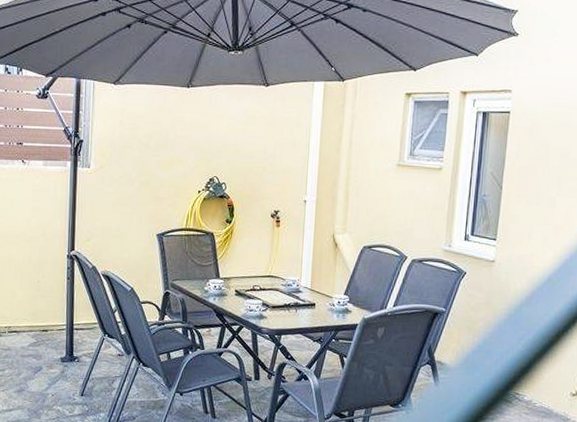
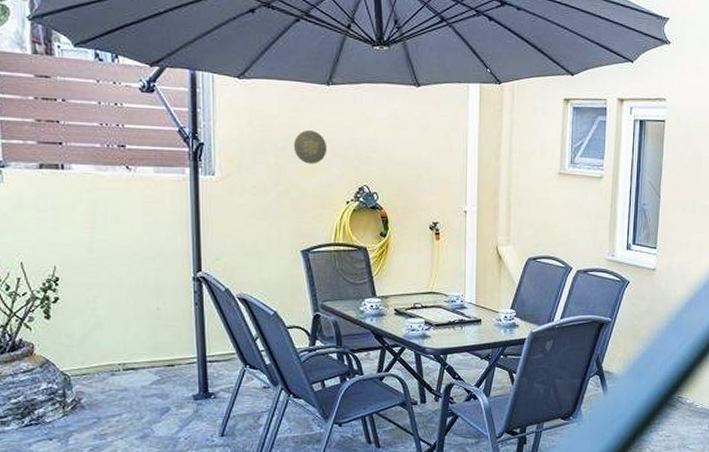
decorative plate: none [155,127,185,158] -> present [293,129,328,164]

